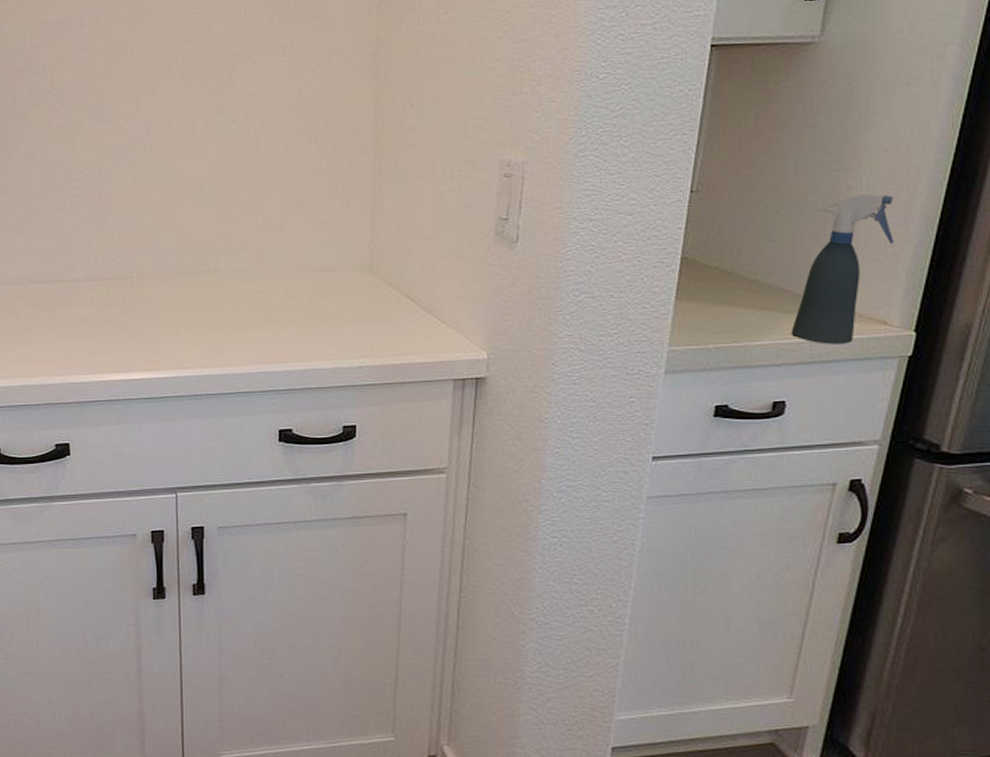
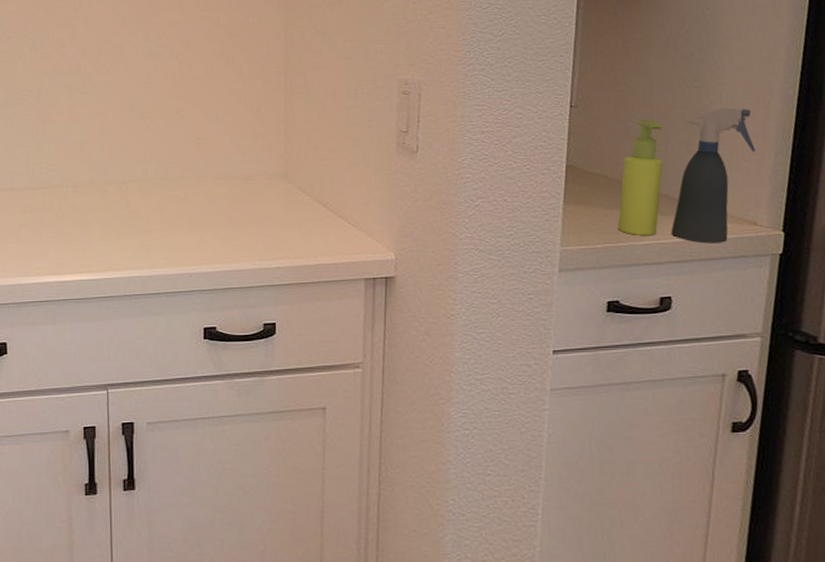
soap dispenser: none [732,207,793,336] -> present [617,120,664,236]

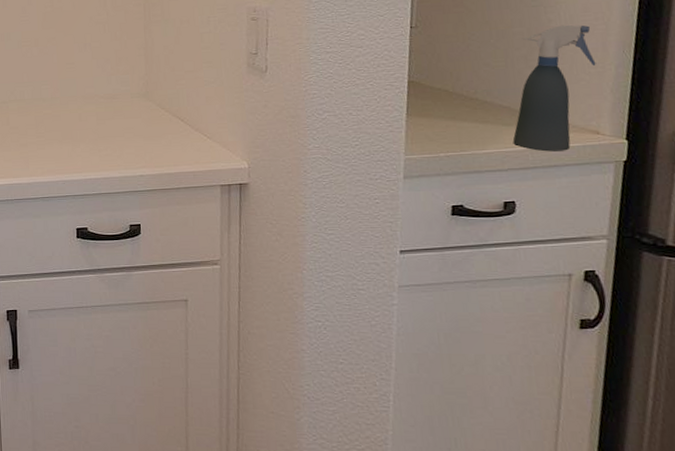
soap dispenser: present [617,120,664,236] -> none [459,38,504,145]

